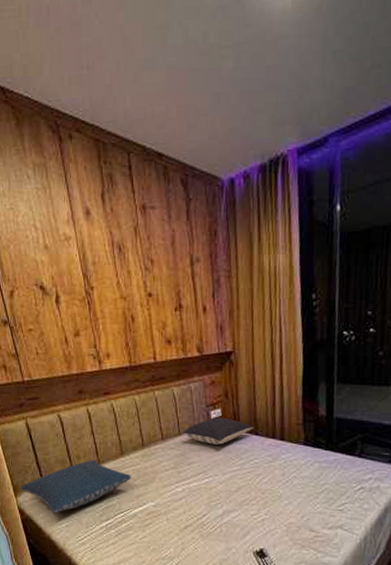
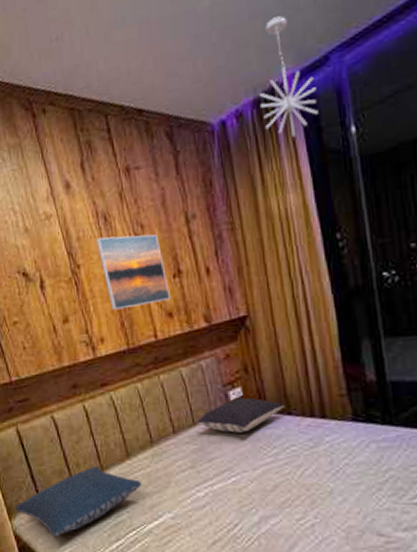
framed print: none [109,265,170,331] -> present [95,234,170,310]
pendant light: none [266,92,314,206] -> present [260,15,319,138]

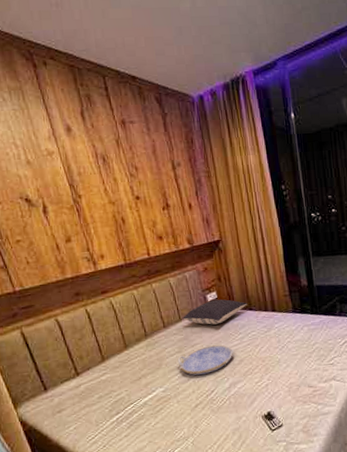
pillow: present [15,465,142,537] -> none [20,357,138,418]
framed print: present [95,234,170,310] -> none [95,174,160,233]
serving tray: none [190,461,266,502] -> present [177,345,234,375]
pendant light: present [260,15,319,138] -> none [228,27,270,116]

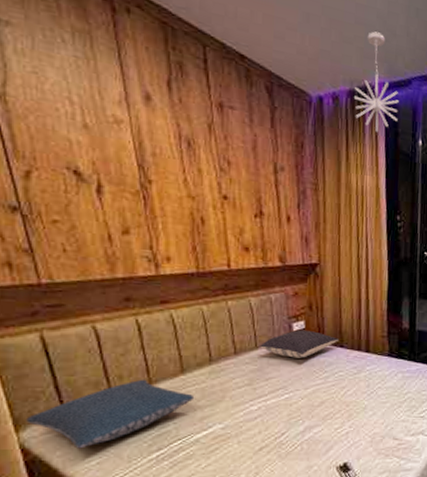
pillow: none [20,357,138,418] -> present [26,379,195,449]
serving tray: present [177,345,234,375] -> none [245,382,316,414]
pendant light: none [228,27,270,116] -> present [354,31,399,133]

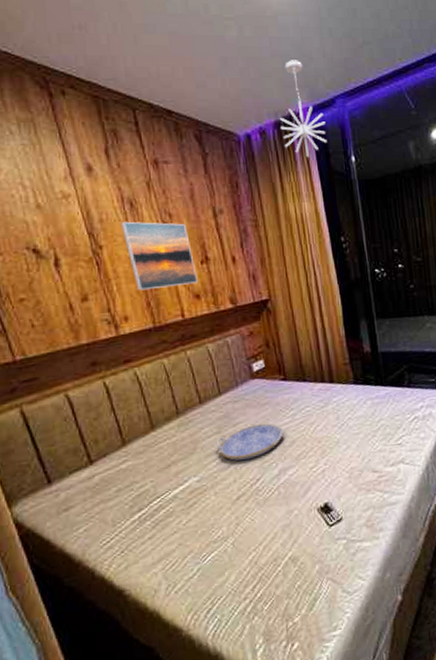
pillow: present [26,379,195,449] -> none [16,440,168,518]
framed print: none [174,159,249,236] -> present [120,221,198,291]
serving tray: none [245,382,316,414] -> present [216,423,285,461]
pillow: present [260,329,338,358] -> none [223,368,300,400]

